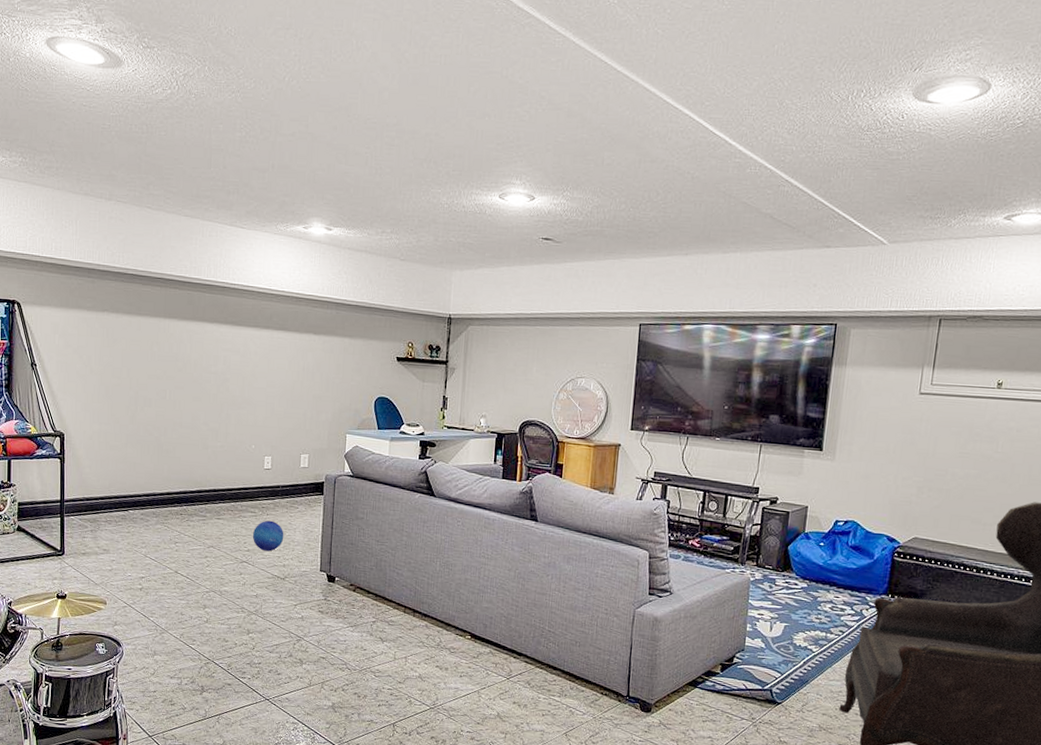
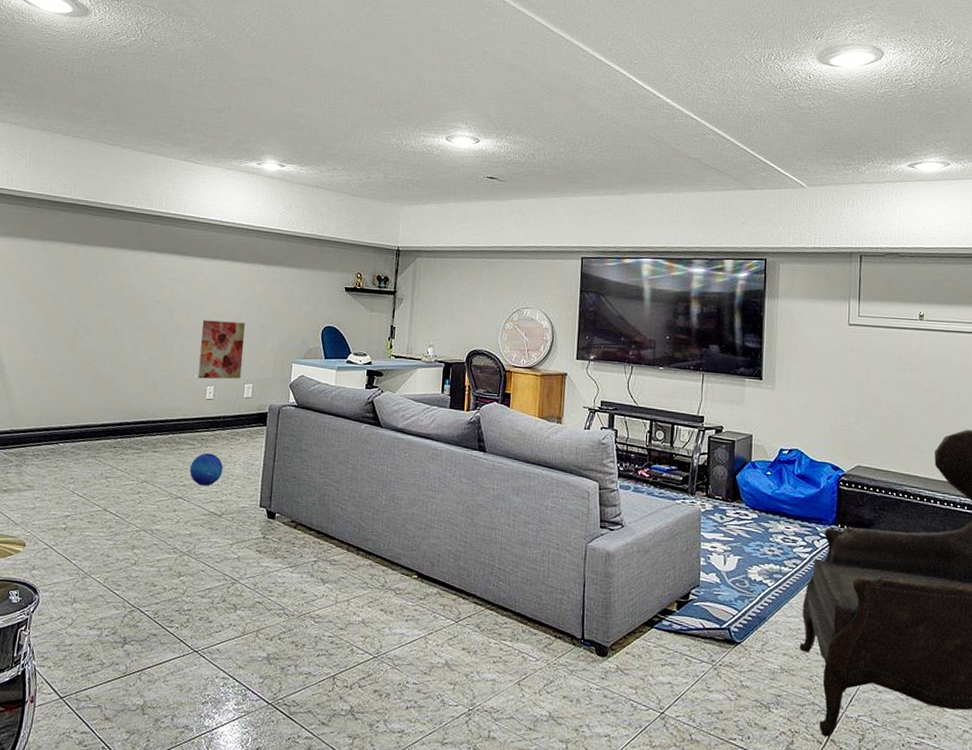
wall art: none [255,391,299,450] -> present [198,320,245,379]

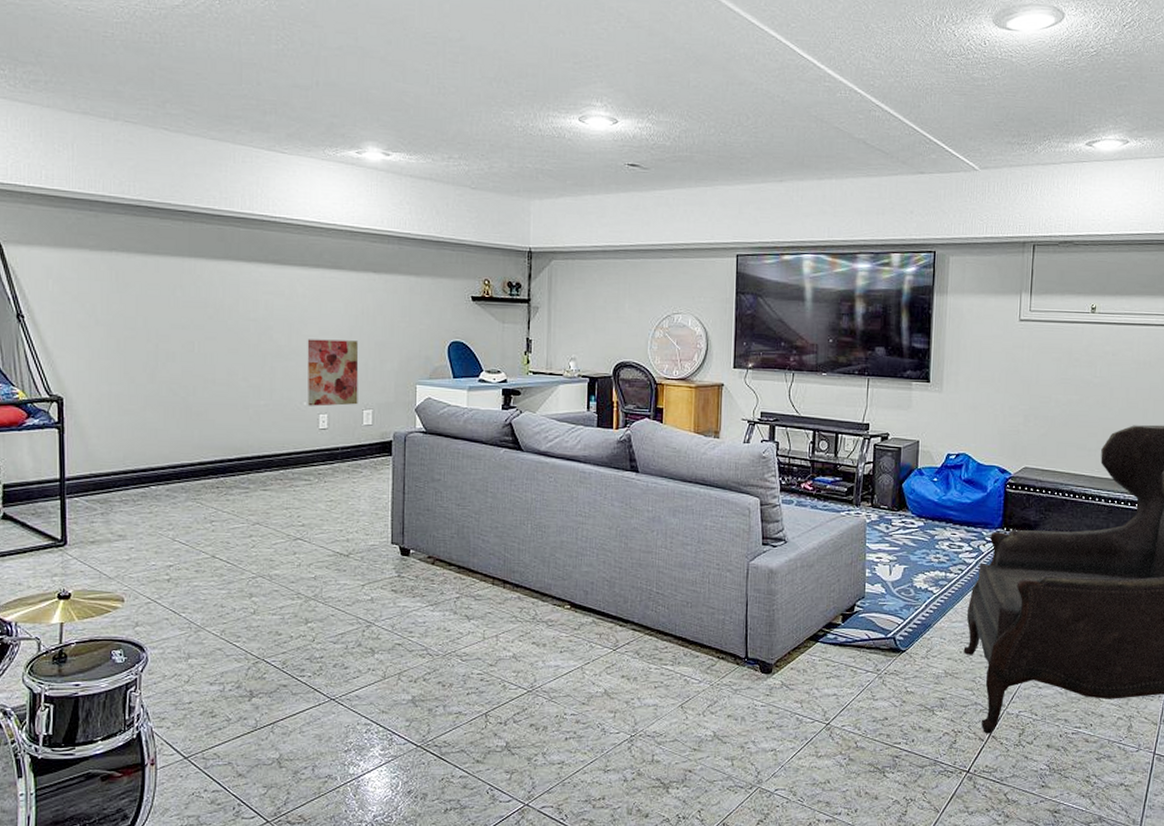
decorative ball: present [189,453,223,486] -> none [307,488,346,525]

